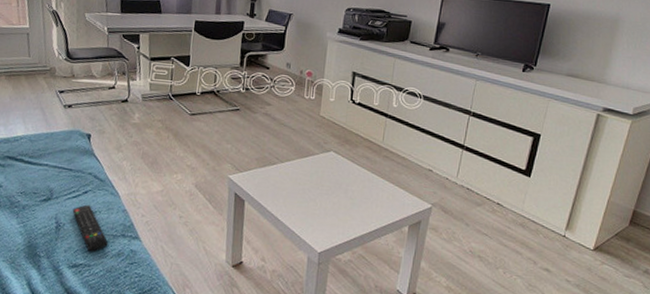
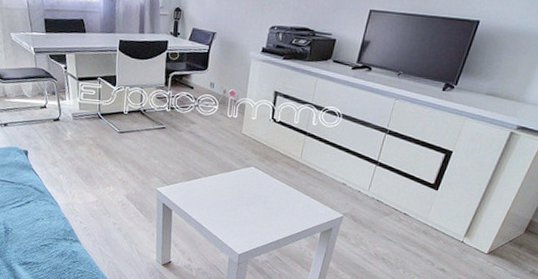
remote control: present [72,204,109,252] -> none [18,213,52,253]

